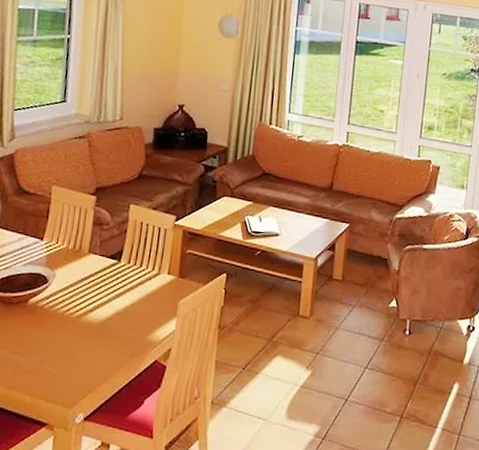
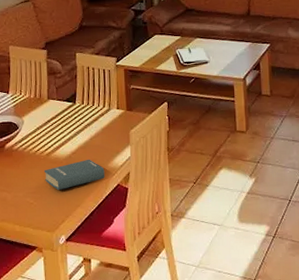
hardback book: none [70,327,143,361] -> present [44,159,105,191]

